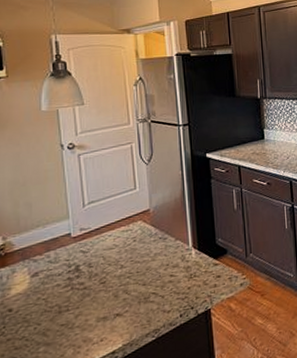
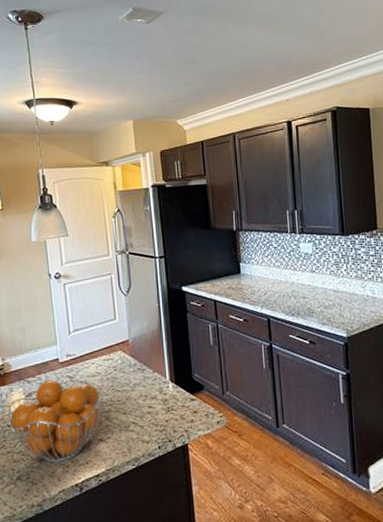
fruit basket: none [8,252,124,345] -> present [8,378,106,463]

